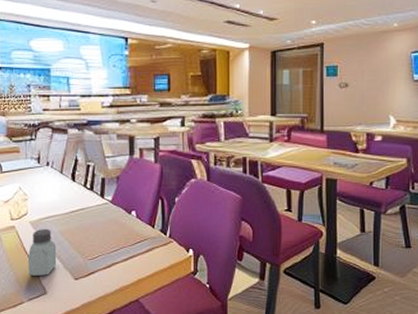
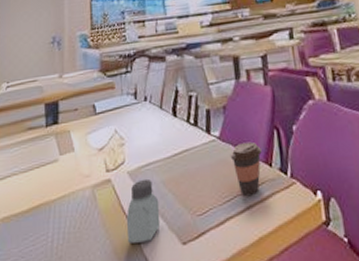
coffee cup: none [119,207,147,248] -> present [230,141,262,196]

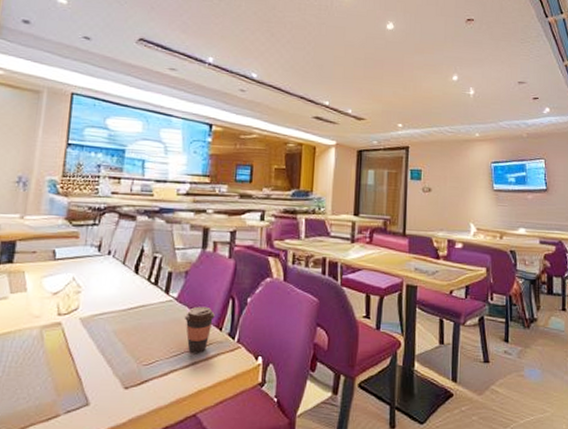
saltshaker: present [127,178,161,243] -> none [70,326,108,383]

